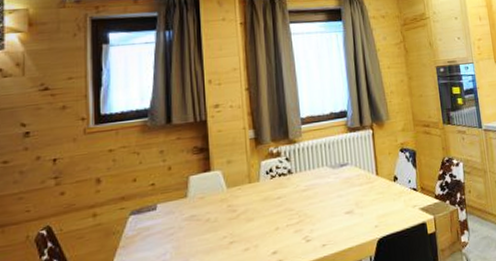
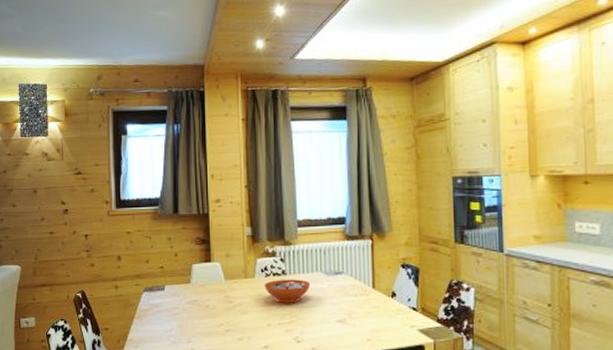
decorative bowl: none [270,176,318,204] -> present [264,279,311,303]

